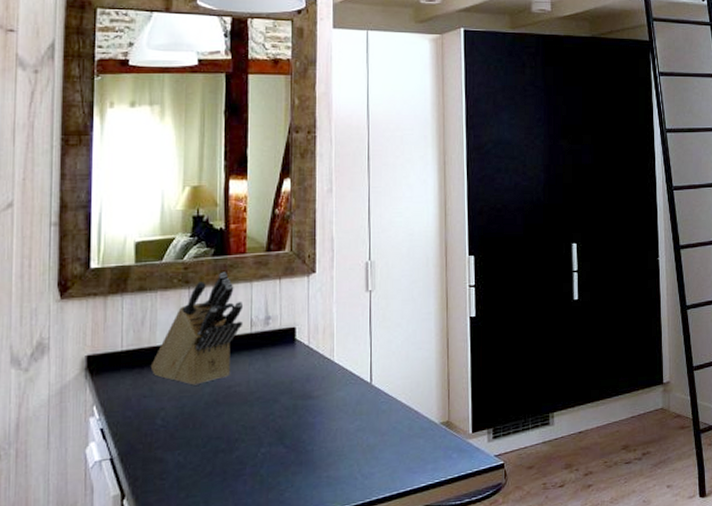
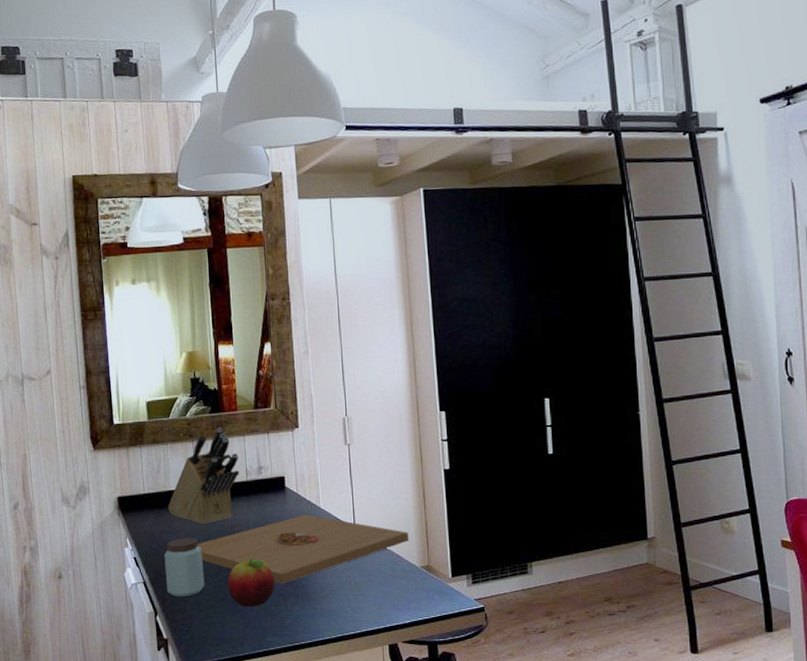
peanut butter: none [139,401,190,475] -> present [164,537,205,597]
platter: none [184,370,429,451] -> present [198,515,409,584]
fruit: none [217,422,275,481] -> present [227,558,275,606]

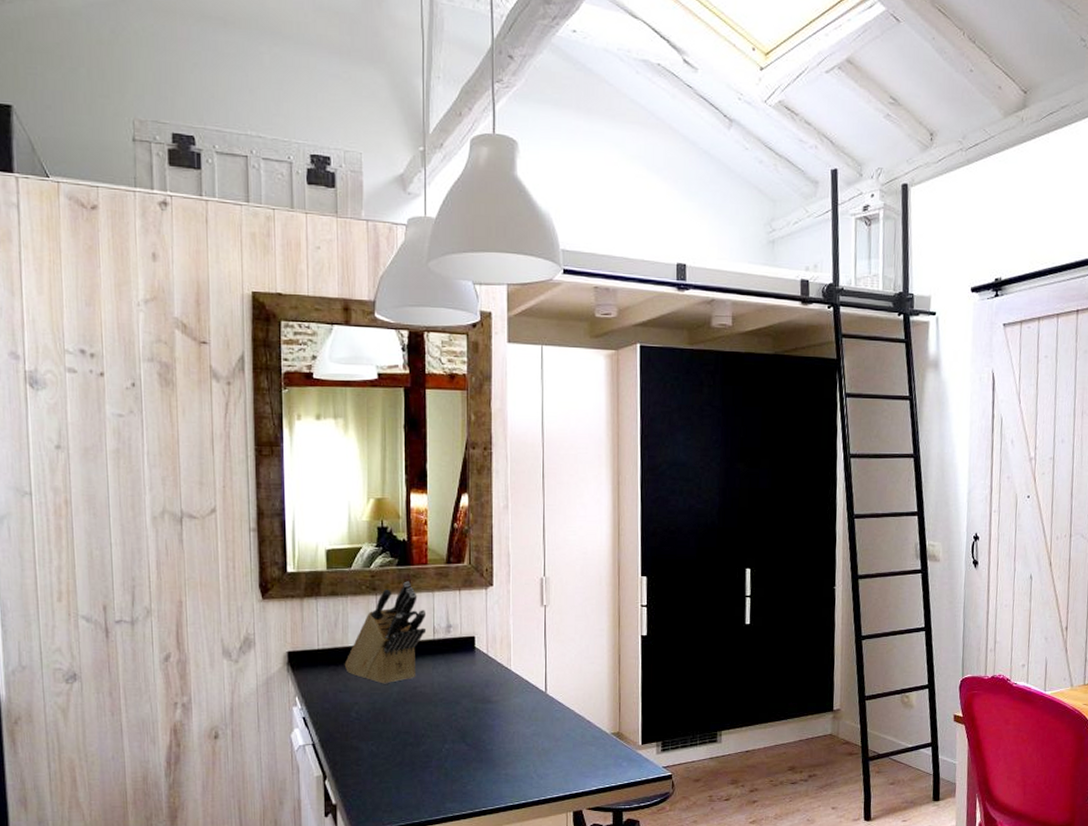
peanut butter: present [164,537,205,597] -> none [337,698,381,761]
platter: present [198,515,409,584] -> none [376,677,601,748]
fruit: present [227,558,275,606] -> none [406,721,458,771]

